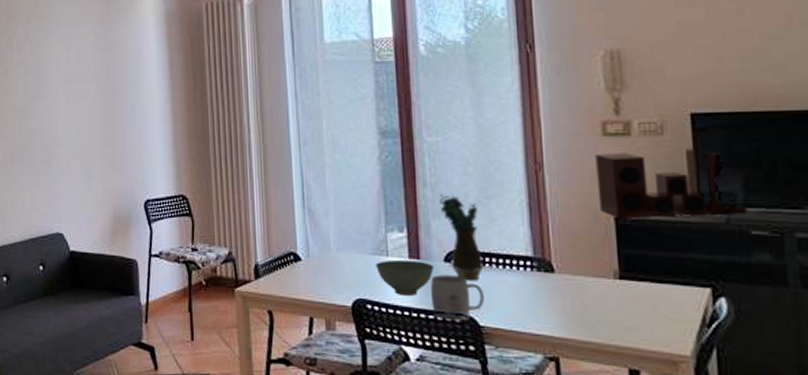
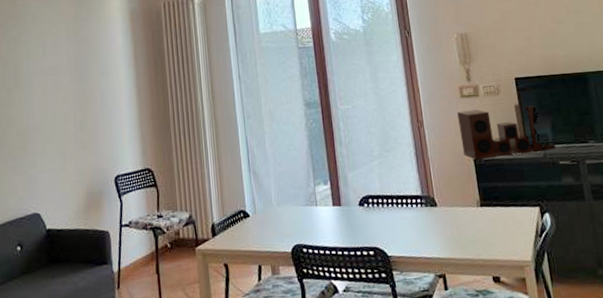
bowl: present [374,259,435,295] -> none [307,207,353,238]
mug: present [431,275,484,322] -> none [350,216,390,255]
vase: present [439,194,484,280] -> none [352,151,388,219]

